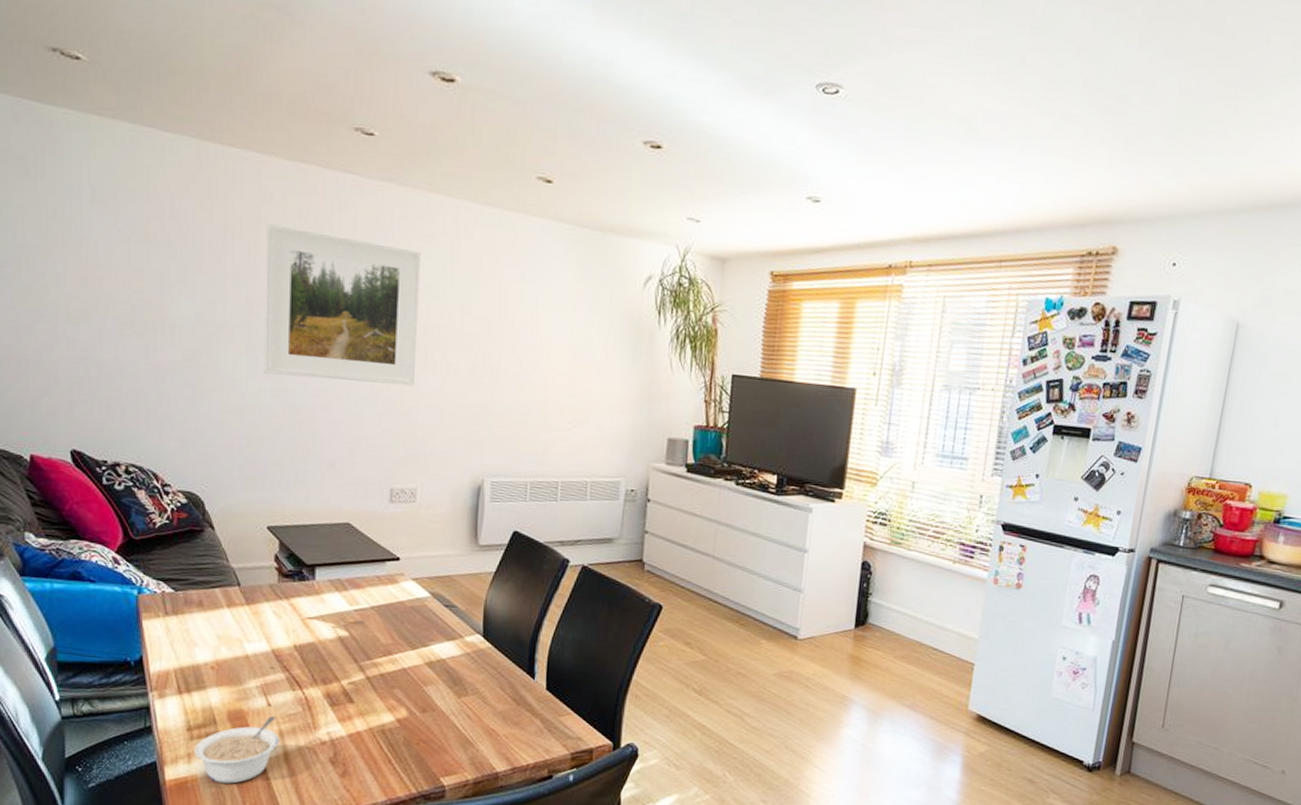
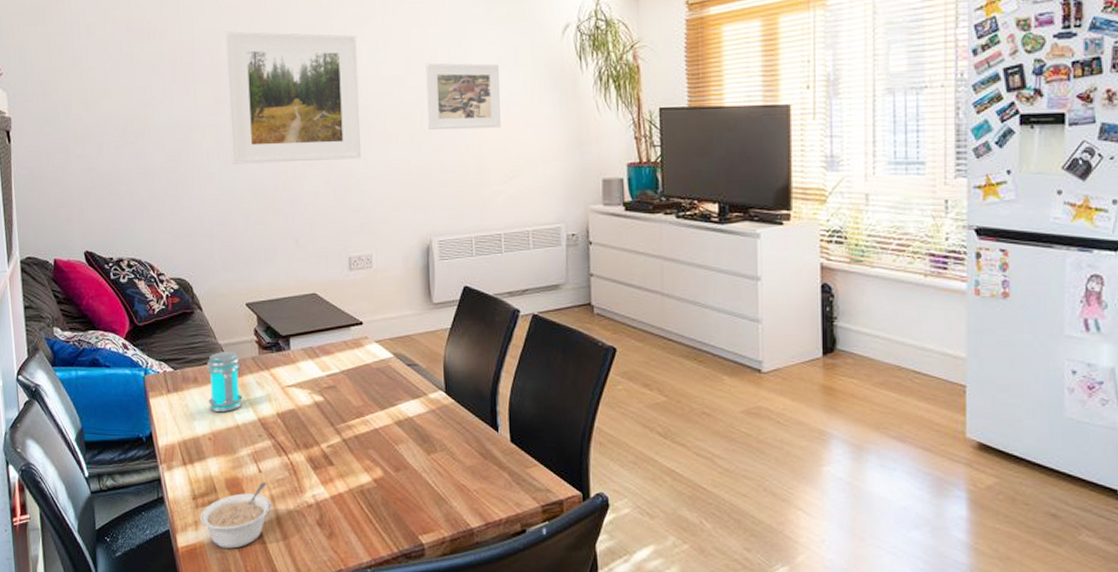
jar: none [214,576,255,641] -> present [206,352,242,413]
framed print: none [492,294,575,374] -> present [426,63,501,130]

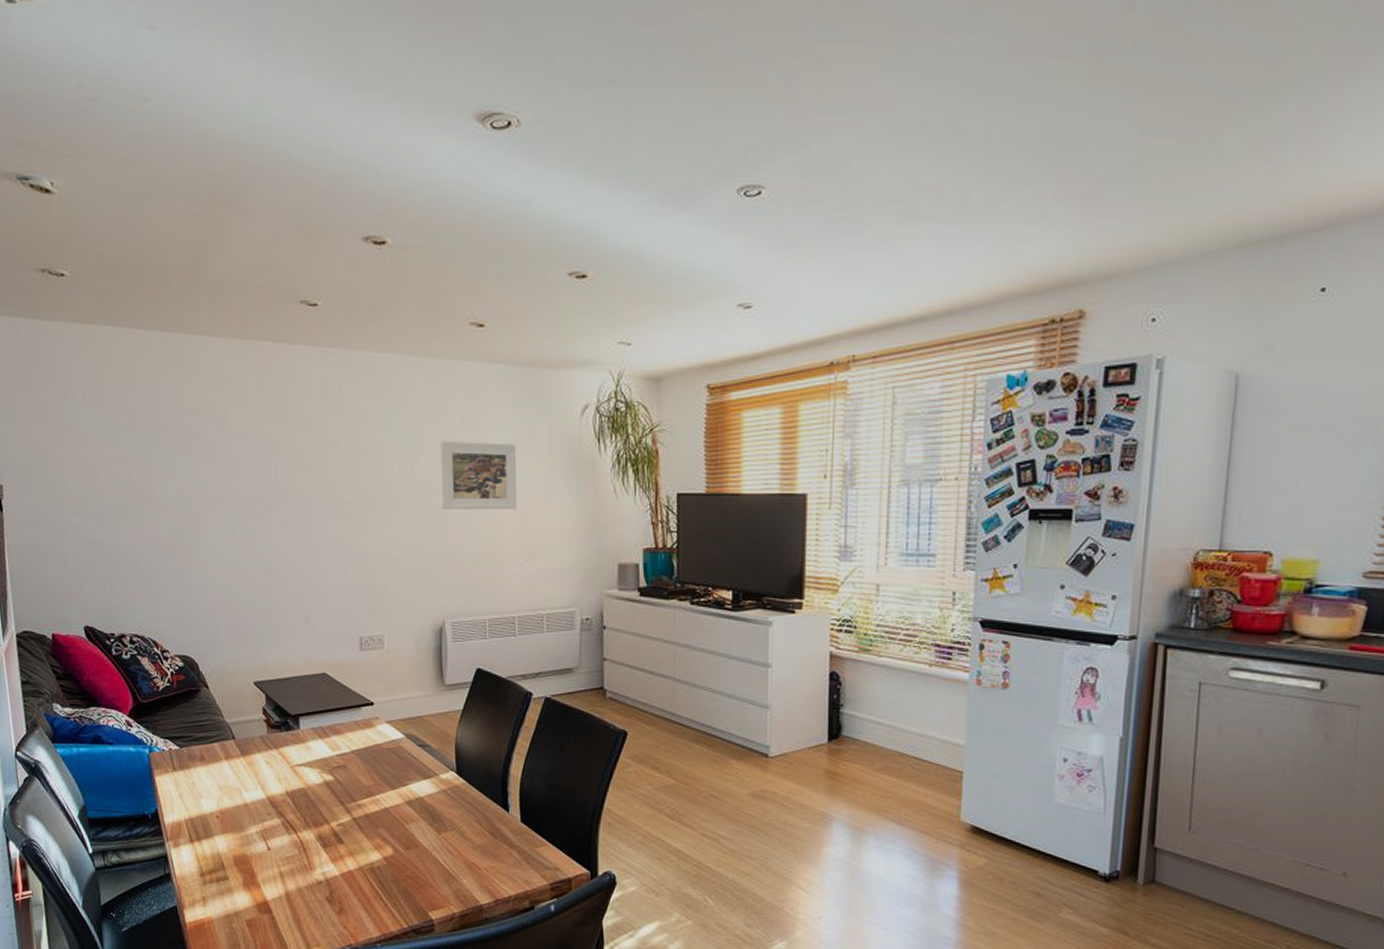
legume: present [200,482,272,549] -> none [208,859,281,924]
jar: present [206,352,242,413] -> none [213,730,251,791]
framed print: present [225,31,361,164] -> none [231,401,373,540]

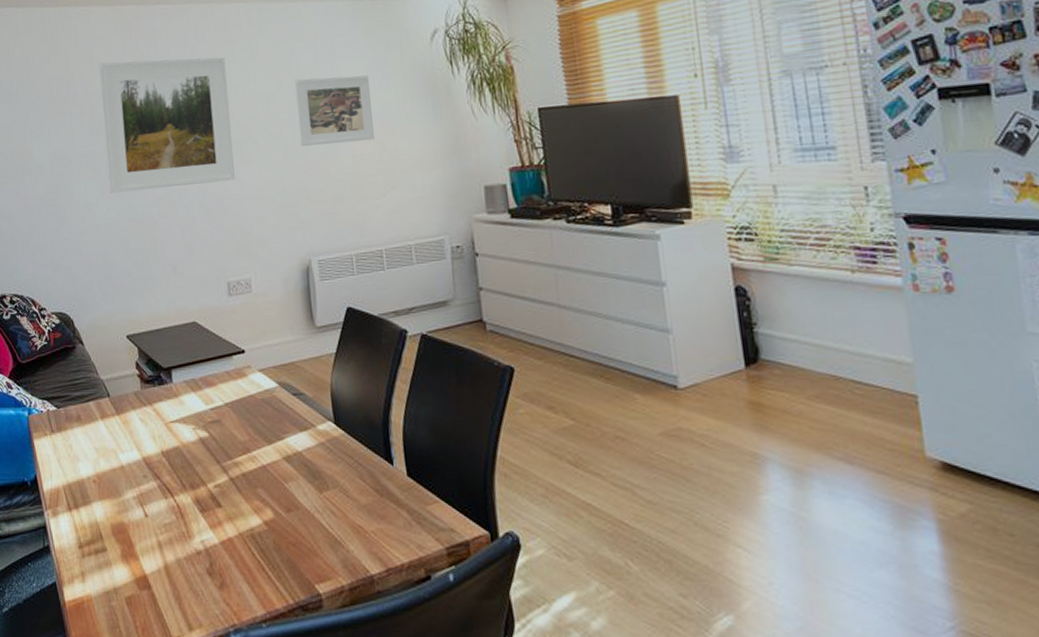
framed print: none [231,401,373,540] -> present [99,57,235,193]

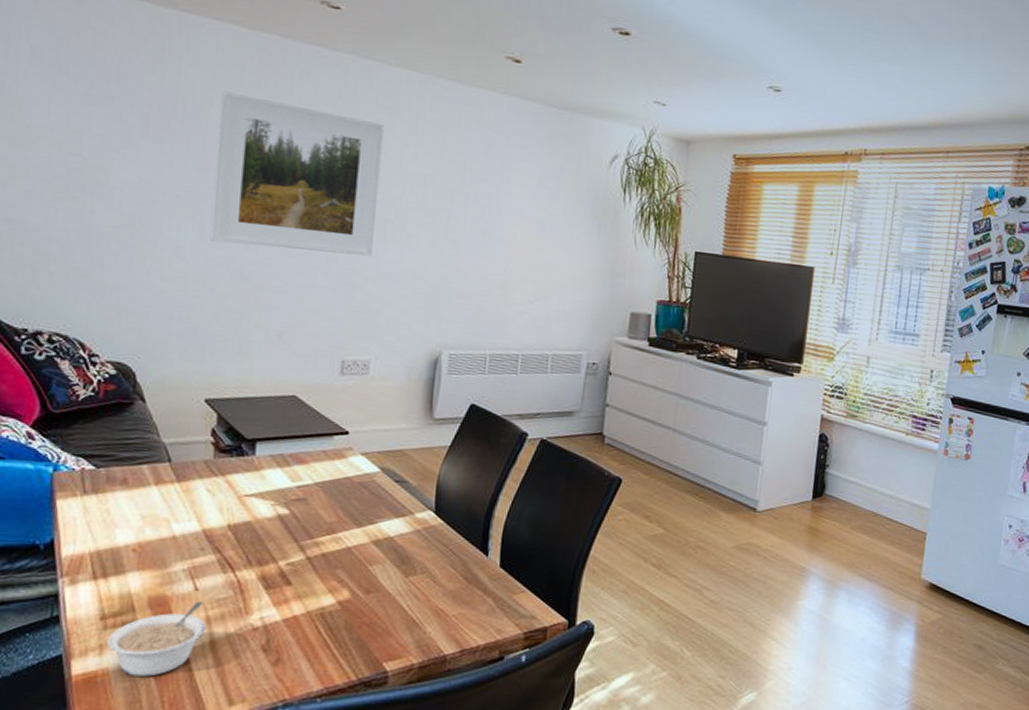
legume: none [86,527,160,602] -> present [107,601,206,677]
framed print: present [295,75,374,146] -> none [454,168,541,247]

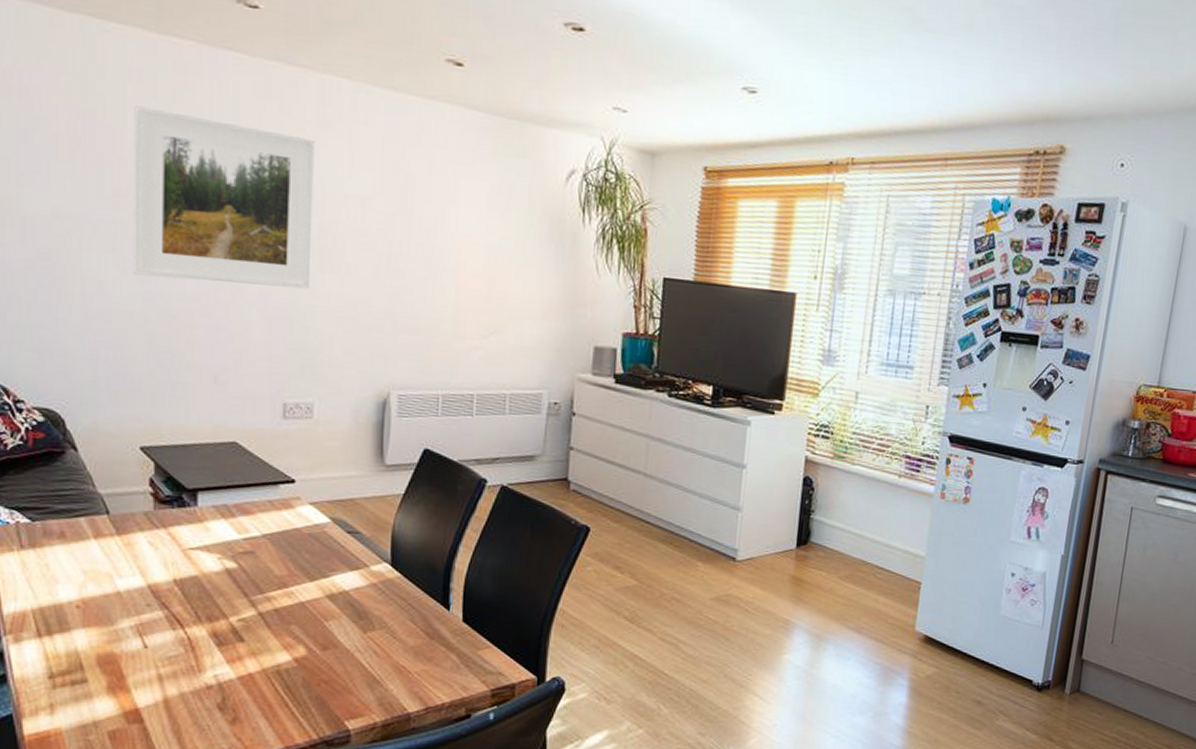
legume: present [107,601,206,677] -> none [57,659,159,736]

